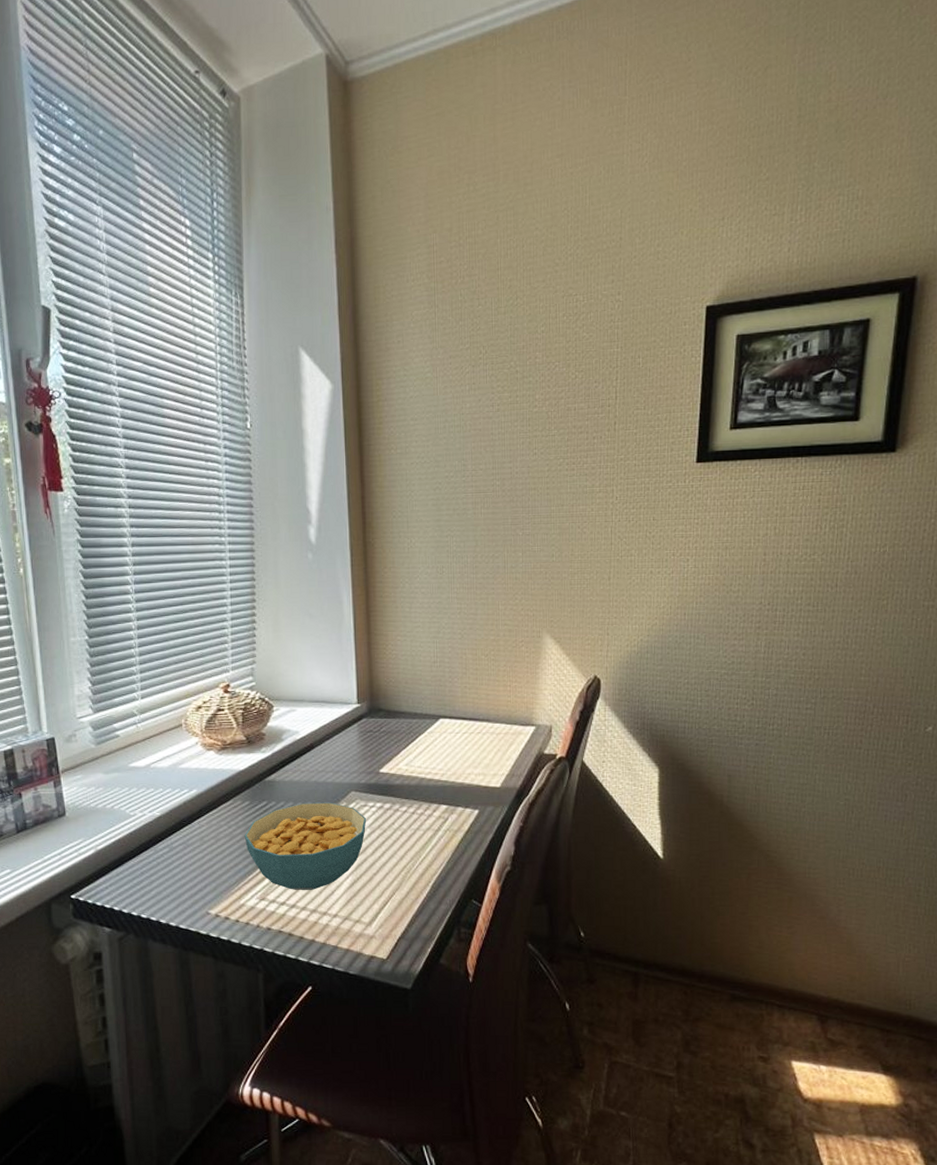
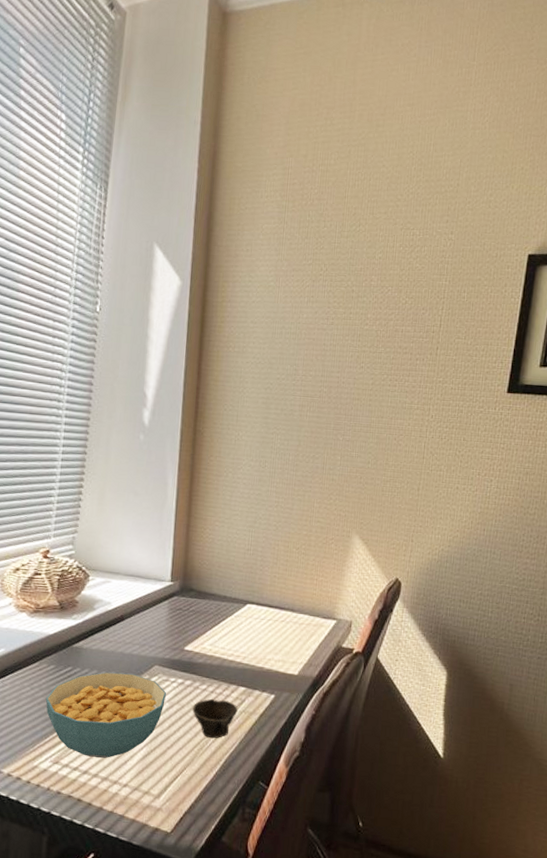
cup: none [395,820,442,861] -> present [192,698,238,739]

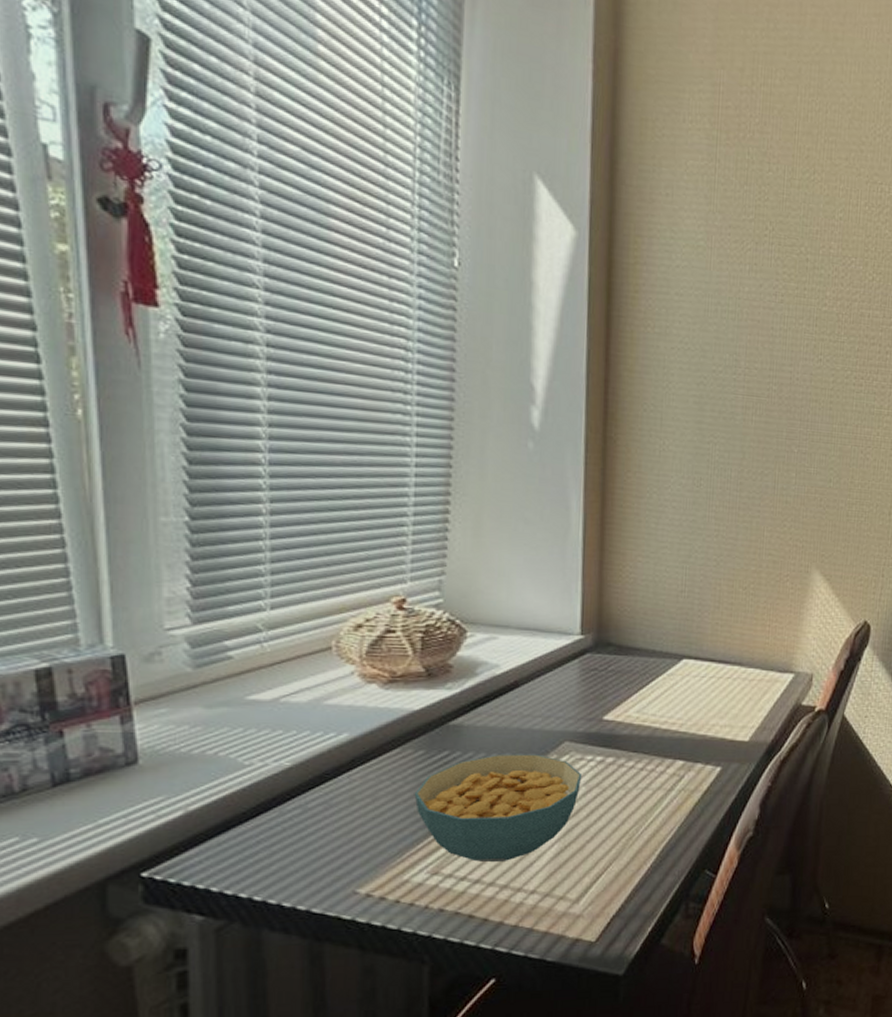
cup: present [192,698,238,739] -> none [617,777,676,825]

